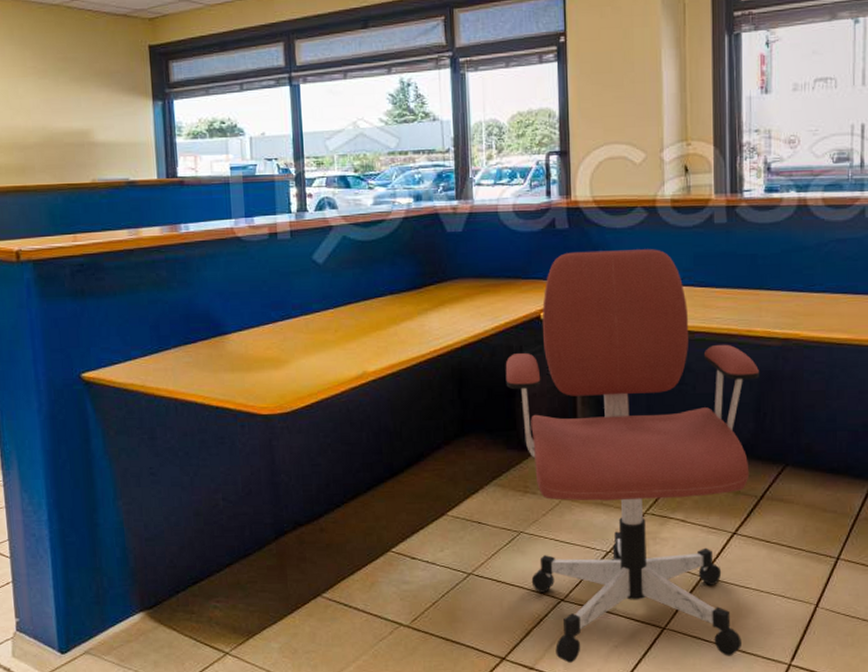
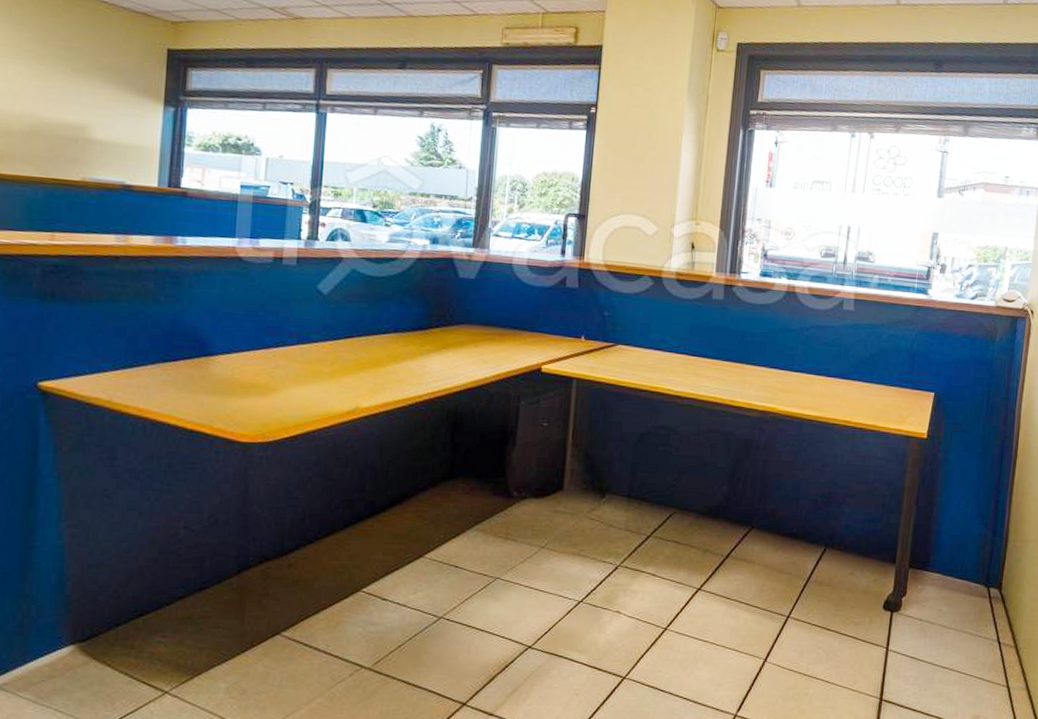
office chair: present [505,249,759,663] -> none [499,310,738,710]

